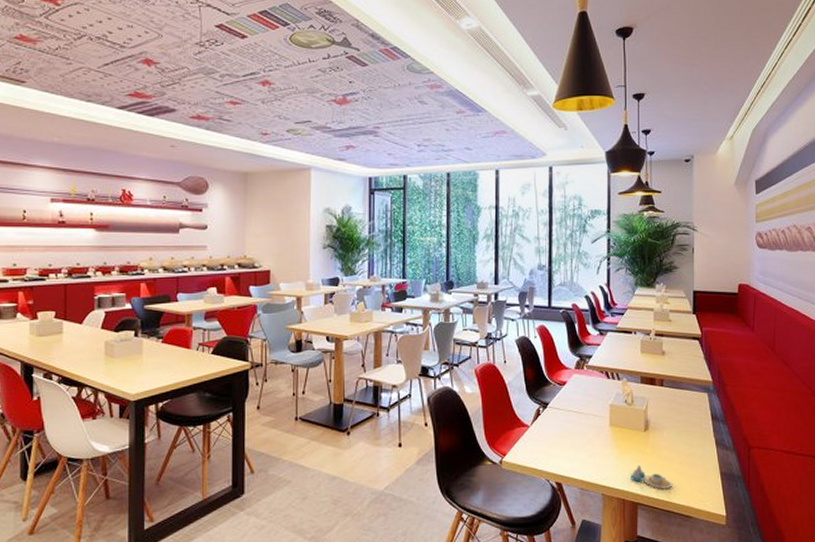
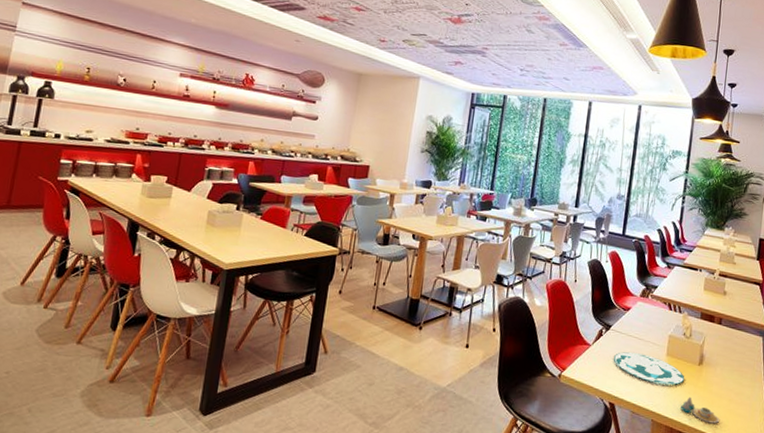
plate: none [554,427,632,456] -> present [613,351,685,385]

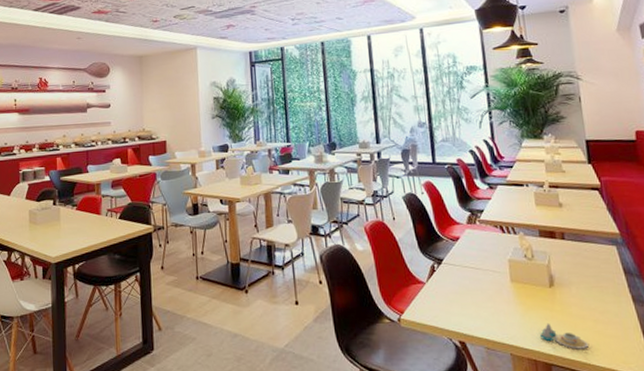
plate: present [613,351,685,385] -> none [452,283,538,313]

